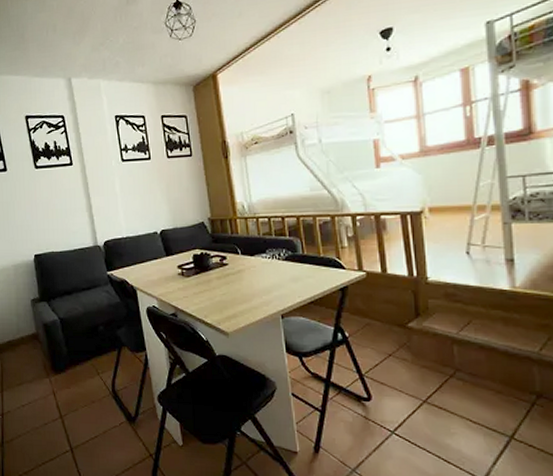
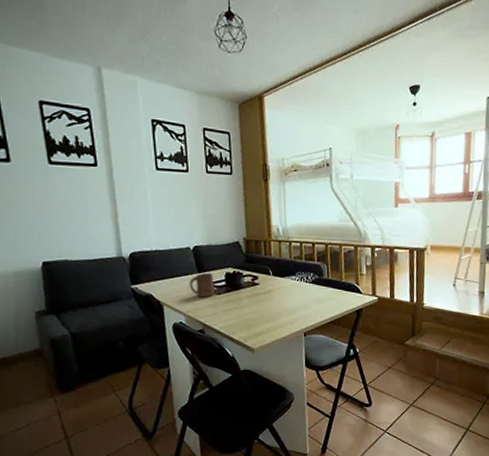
cup: none [159,255,184,281] -> present [189,272,215,298]

